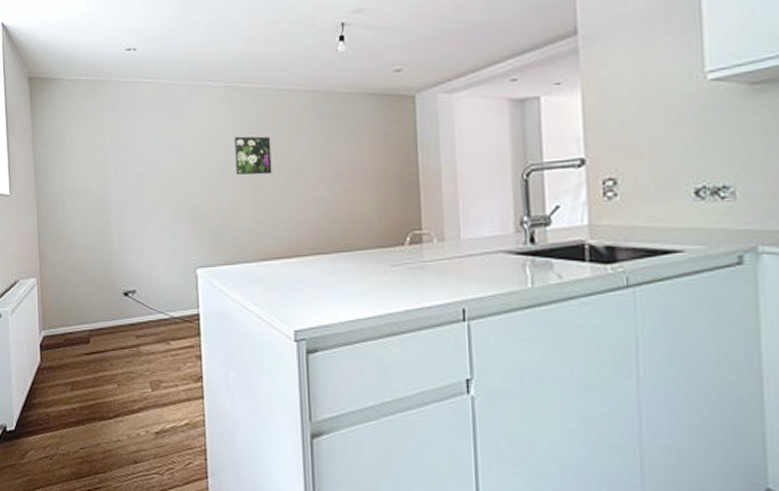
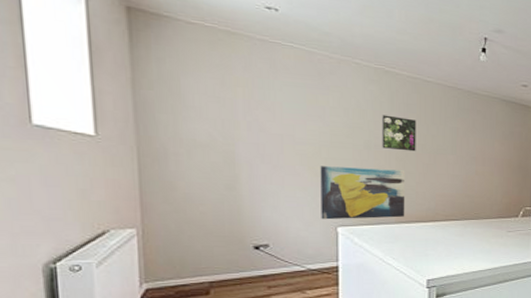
wall art: none [178,198,265,261] -> present [320,166,406,220]

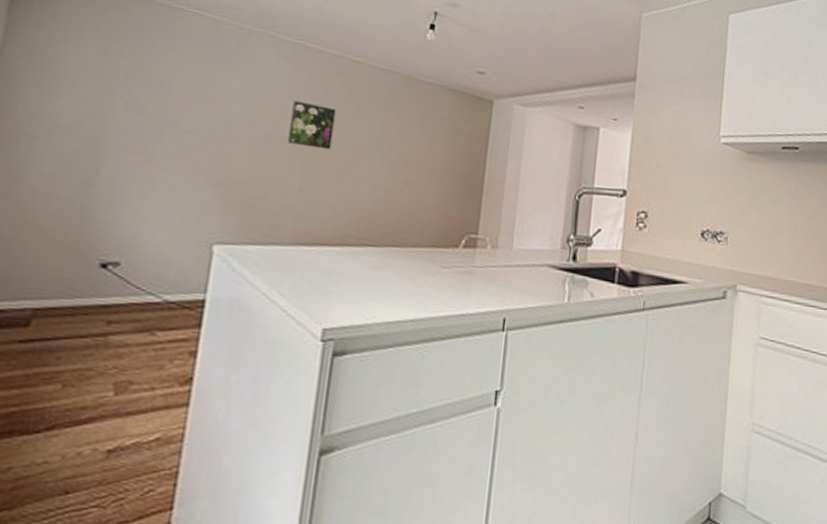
wall art: present [320,166,406,220] -> none [194,161,314,238]

